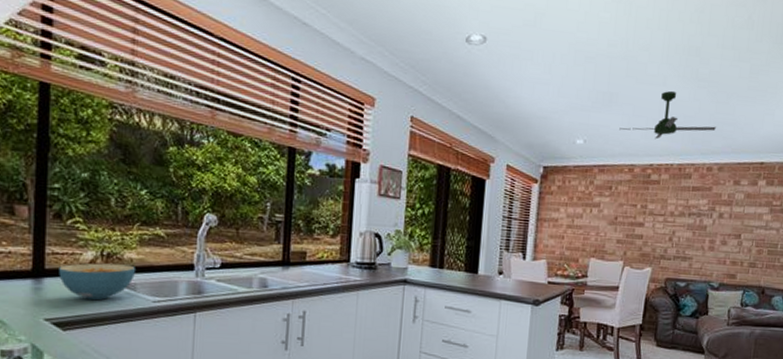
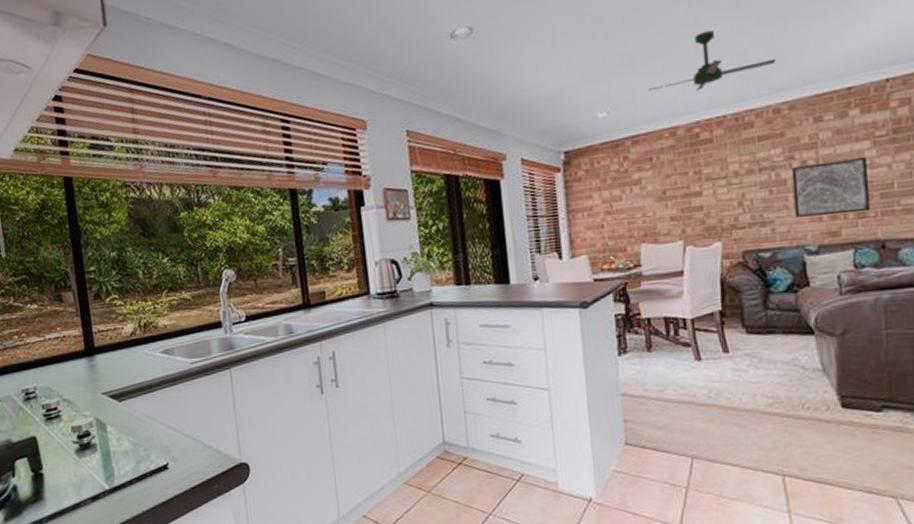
cereal bowl: present [59,263,137,301] -> none [106,331,172,370]
wall art: none [707,217,765,263] -> present [791,157,871,218]

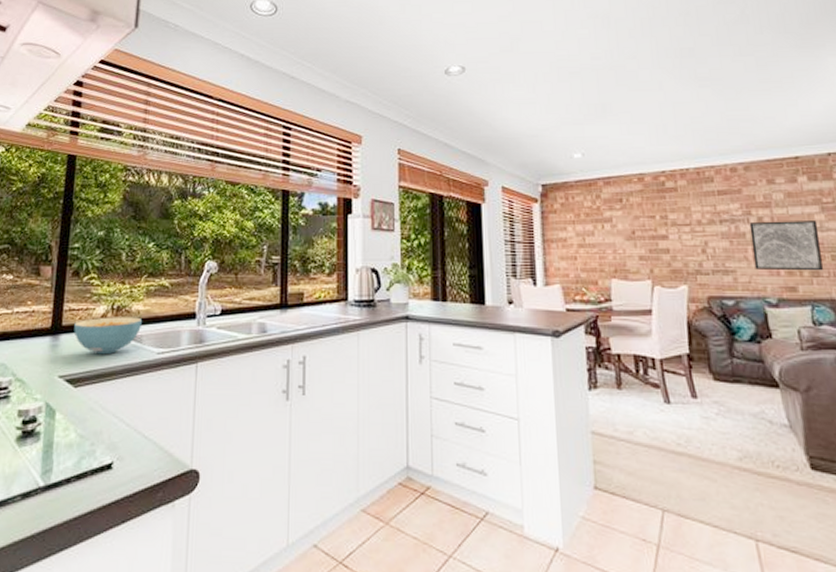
cereal bowl: none [106,331,172,370] -> present [74,317,143,355]
ceiling fan: present [648,29,776,92] -> none [619,93,731,145]

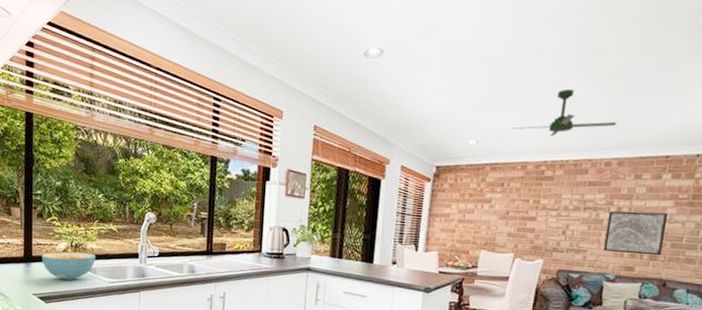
ceiling fan: none [619,93,731,145] -> present [512,88,617,137]

